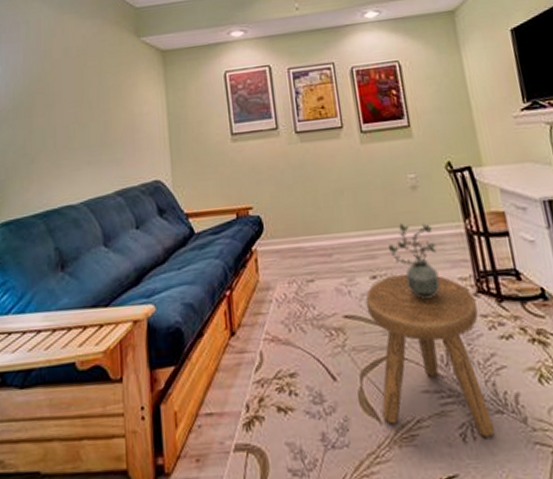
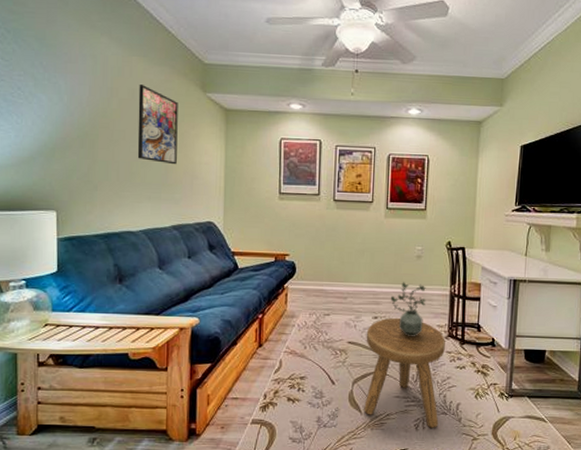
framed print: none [72,41,115,121] -> present [137,85,178,165]

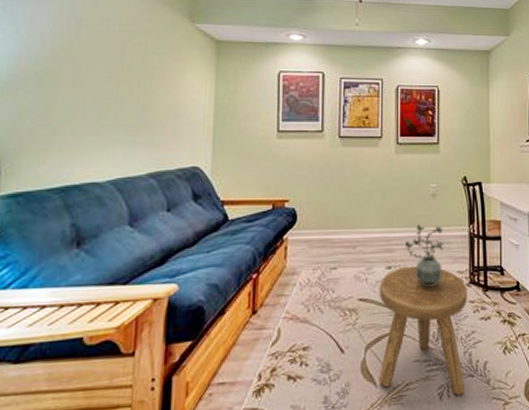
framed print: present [137,85,178,165] -> none [109,15,162,103]

